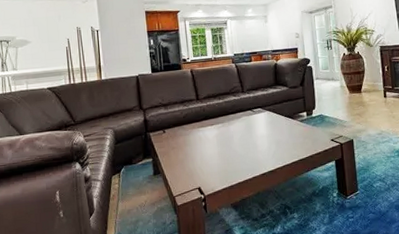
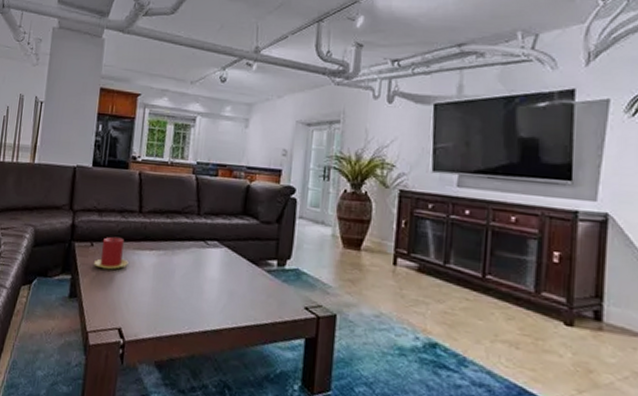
candle: none [169,121,196,148] -> present [94,236,128,270]

